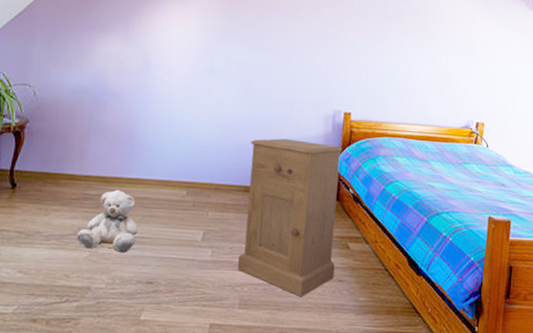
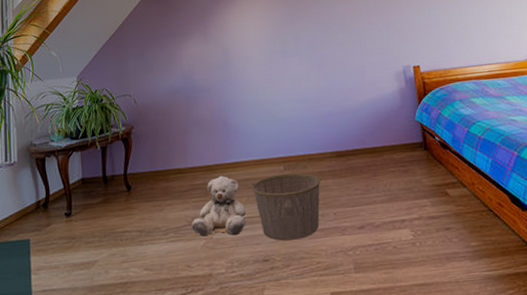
basket: none [147,198,224,267] -> present [250,173,322,241]
nightstand: present [237,138,342,297] -> none [333,98,441,252]

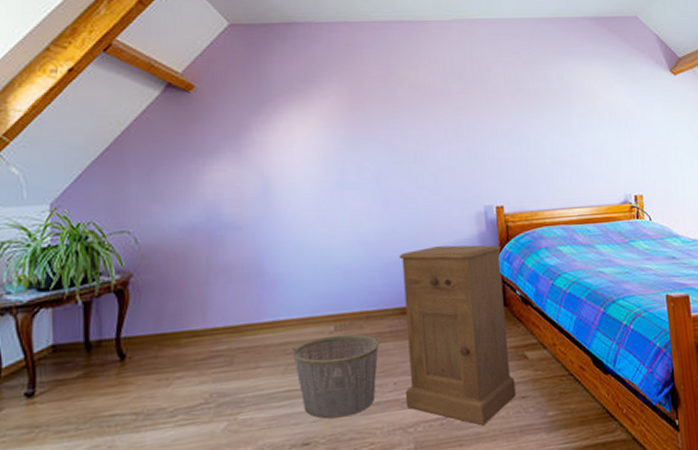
teddy bear: present [191,175,247,237] -> none [209,338,284,418]
nightstand: none [333,98,441,252] -> present [399,244,516,426]

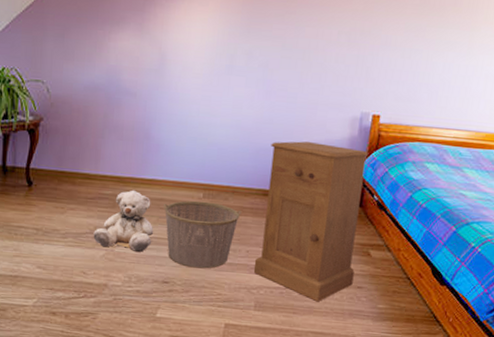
teddy bear: none [209,338,284,418] -> present [93,190,154,252]

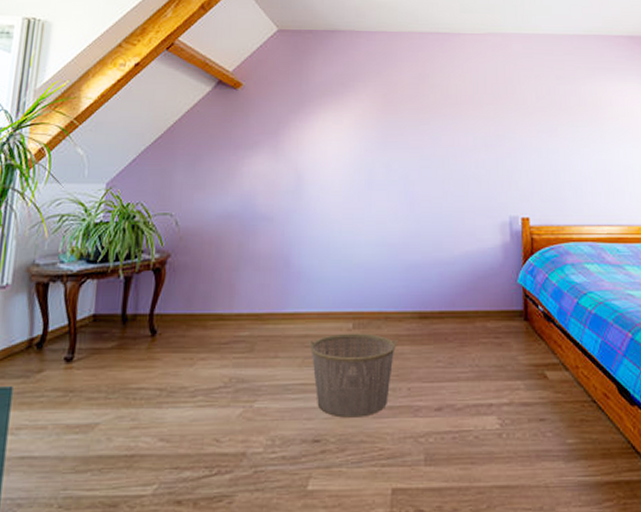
teddy bear: present [93,190,154,252] -> none [228,327,300,405]
nightstand: present [253,141,368,302] -> none [418,253,534,445]

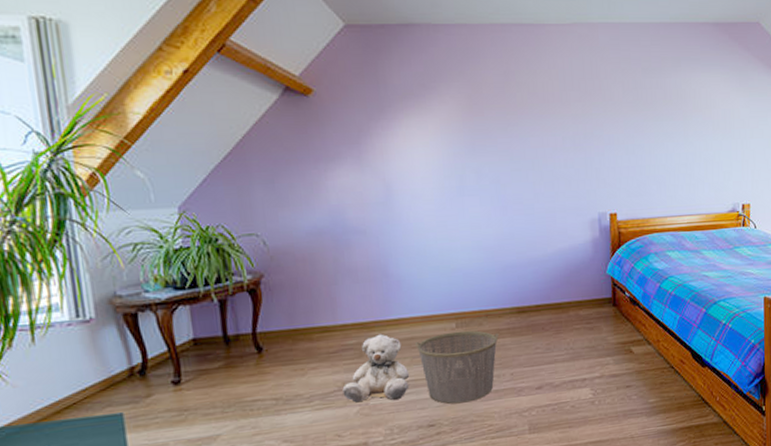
teddy bear: none [228,327,300,405] -> present [342,334,410,403]

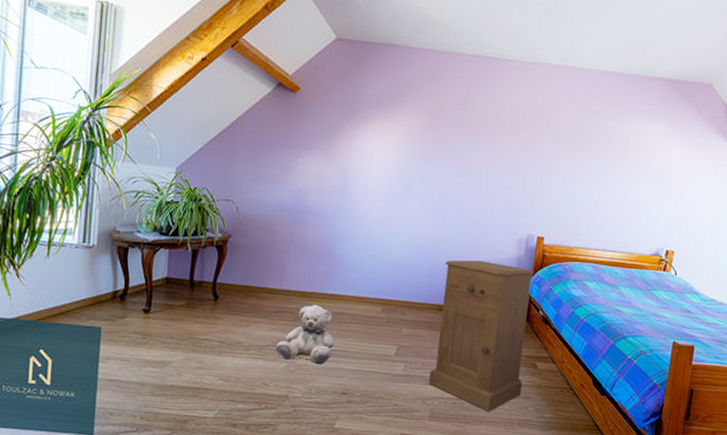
basket: present [414,330,499,404] -> none [343,314,418,380]
nightstand: none [516,249,621,411] -> present [428,260,534,412]

